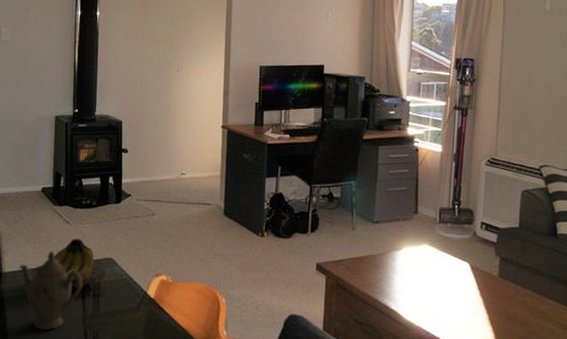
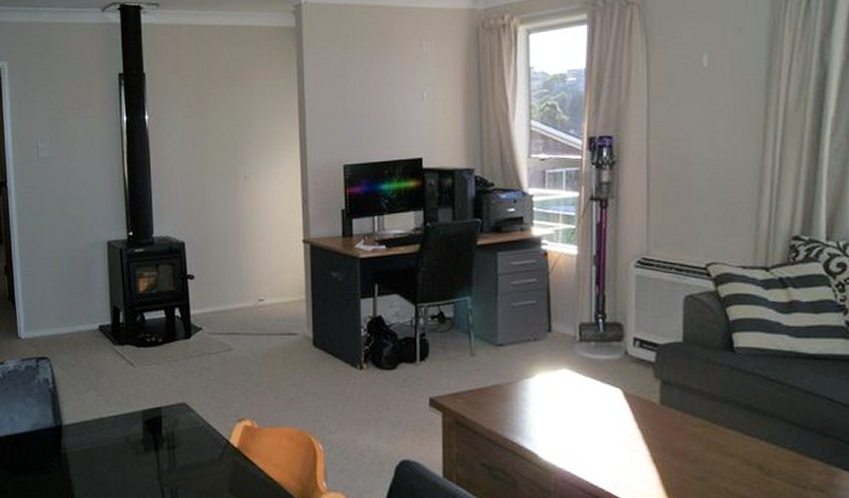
teapot: present [19,250,83,330] -> none [81,397,154,489]
fruit: present [54,238,96,289] -> none [119,382,168,440]

